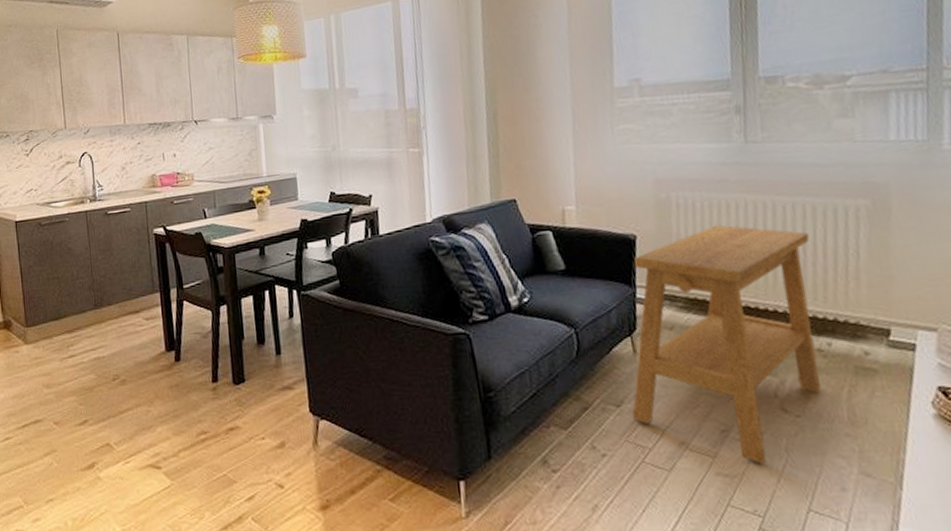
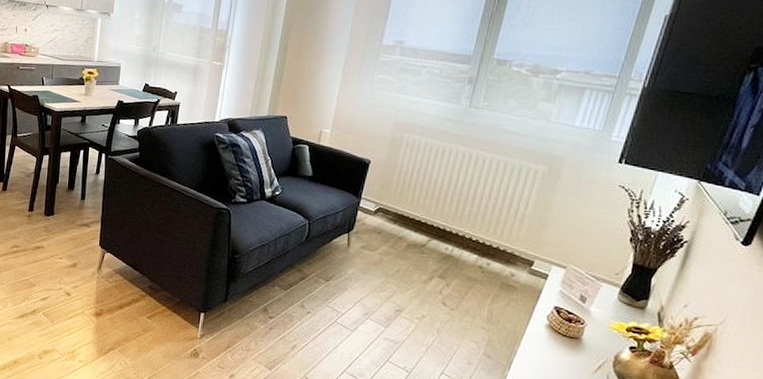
side table: present [632,224,821,464] -> none [335,164,496,338]

